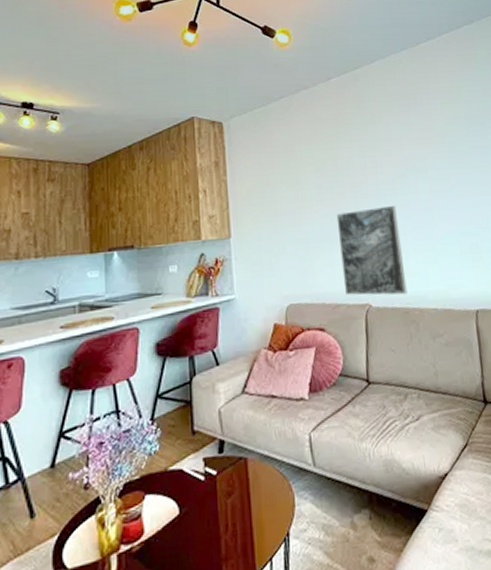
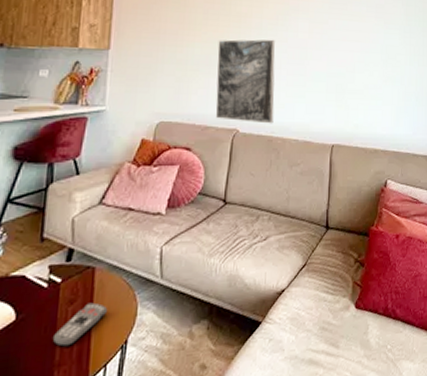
remote control: none [217,494,266,541] -> present [53,302,108,347]

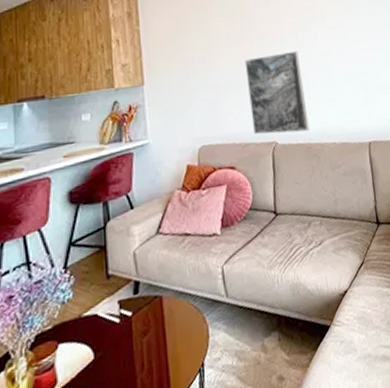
remote control: present [53,302,108,347] -> none [133,330,181,379]

